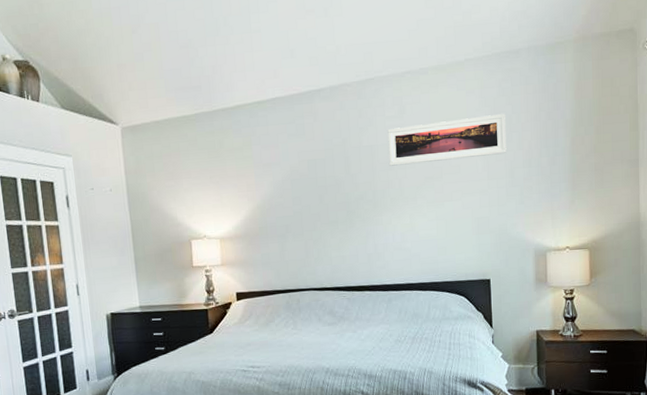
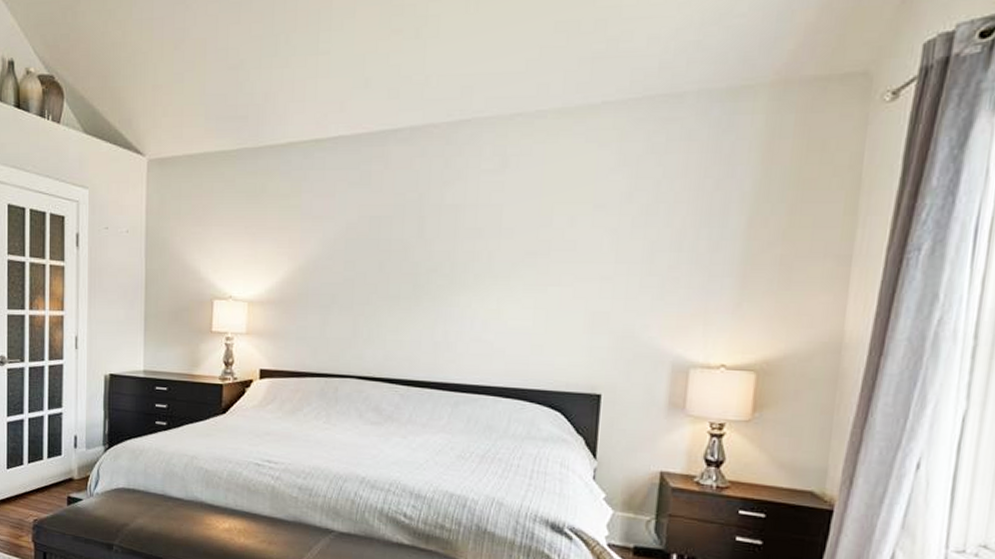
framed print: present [387,113,507,166] -> none [477,176,652,233]

